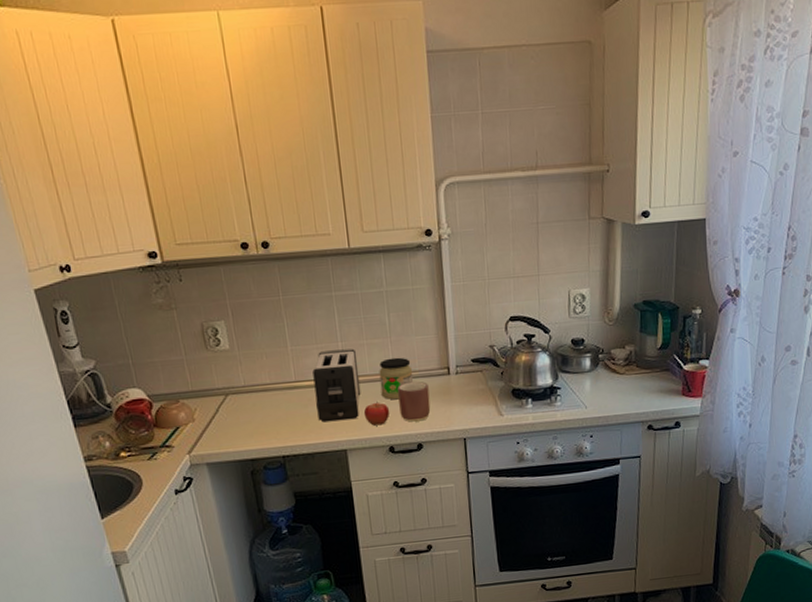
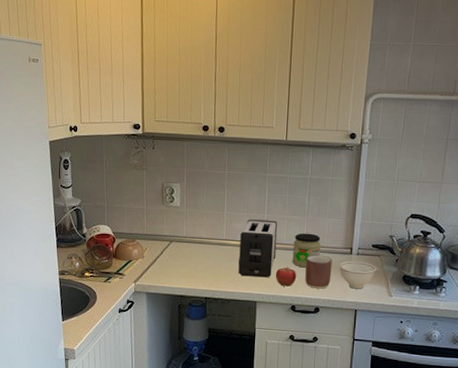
bowl: none [437,380,482,415] -> present [339,260,377,289]

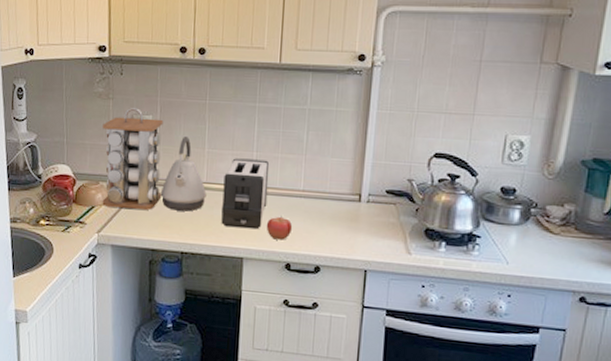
spice rack: none [138,176,189,263] -> present [102,107,164,210]
kettle: none [187,200,226,264] -> present [160,135,207,212]
jar: present [292,233,321,268] -> none [287,175,323,218]
mug: present [305,255,332,289] -> none [302,202,336,244]
bowl: present [339,260,377,289] -> none [345,209,392,245]

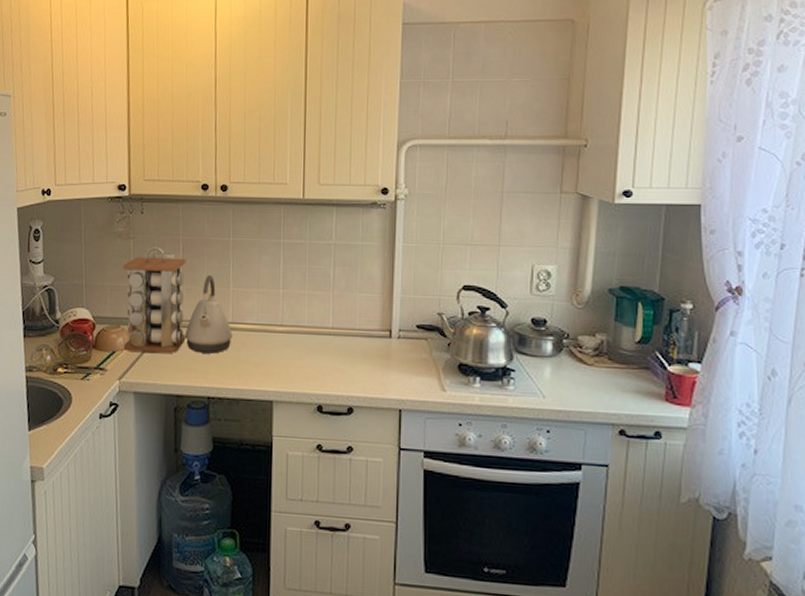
toaster: present [221,158,270,230] -> none [249,296,297,370]
fruit: present [266,216,293,240] -> none [295,355,323,381]

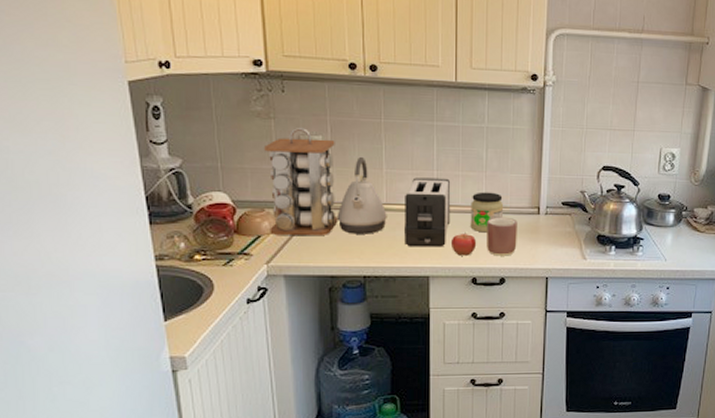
toaster: none [249,296,297,370] -> present [404,177,451,247]
fruit: none [295,355,323,381] -> present [450,233,477,256]
jar: none [316,312,352,356] -> present [470,192,504,233]
mug: none [333,339,367,383] -> present [486,217,517,256]

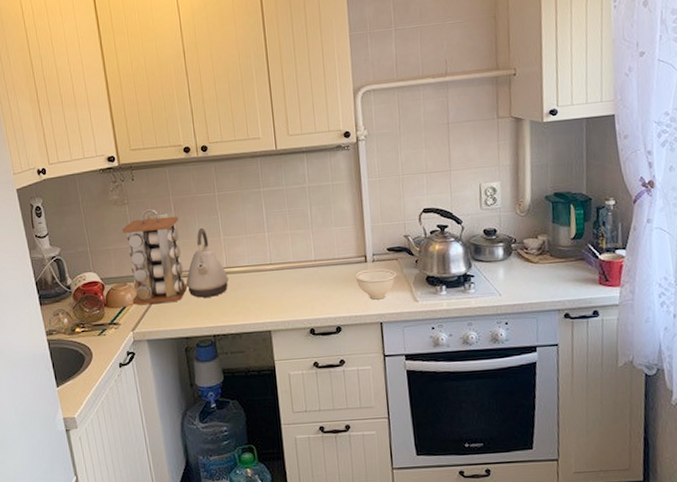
toaster: present [404,177,451,247] -> none [242,238,285,304]
fruit: present [450,233,477,256] -> none [287,287,311,309]
jar: present [470,192,504,233] -> none [301,246,333,285]
mug: present [486,217,517,256] -> none [317,268,349,306]
bowl: none [526,221,569,254] -> present [355,268,397,300]

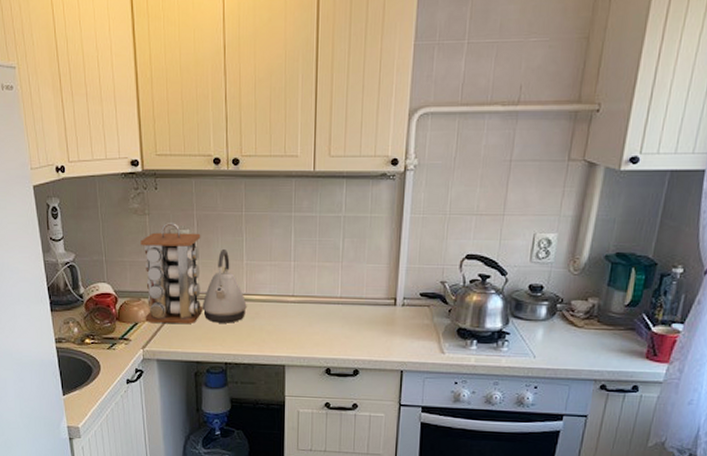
bowl: present [355,268,397,300] -> none [381,313,427,346]

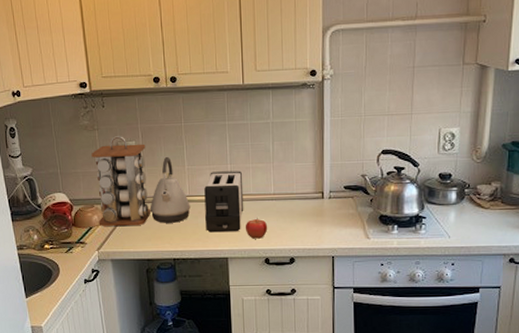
toaster: none [262,268,307,337] -> present [204,171,244,232]
fruit: none [306,323,332,346] -> present [245,218,268,239]

